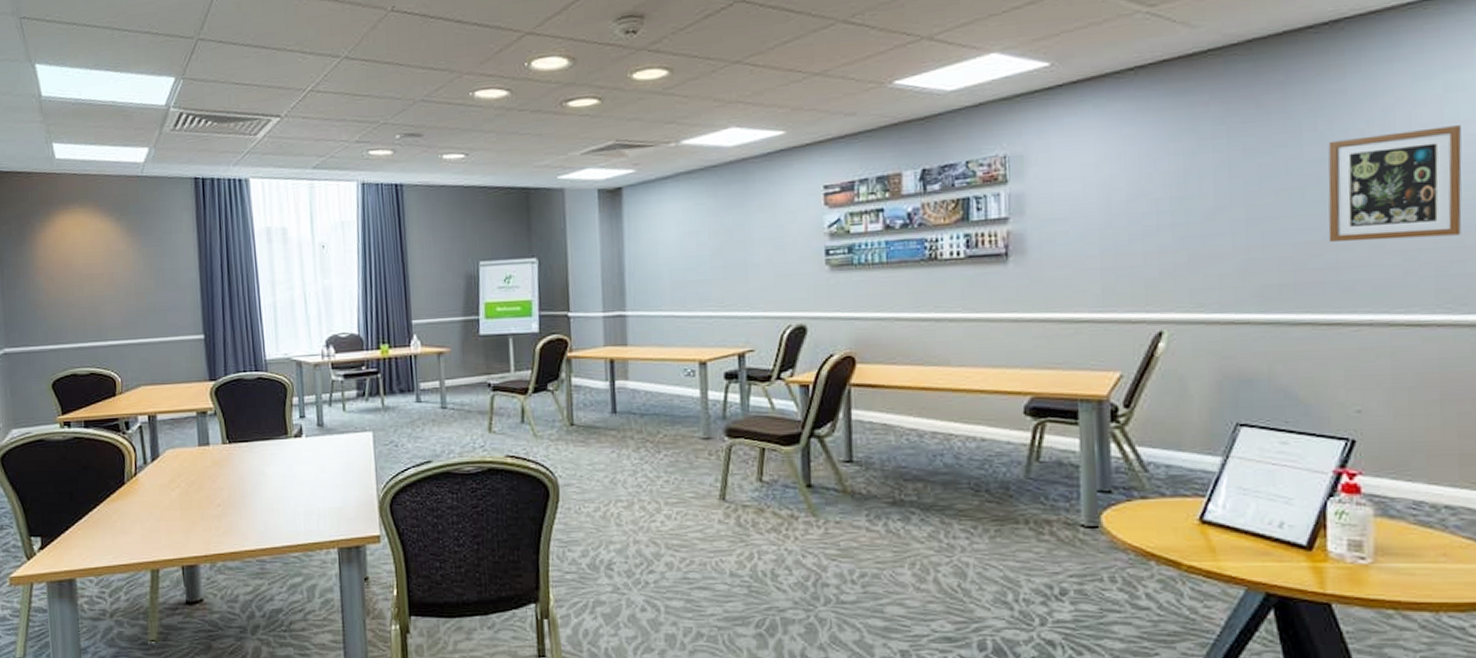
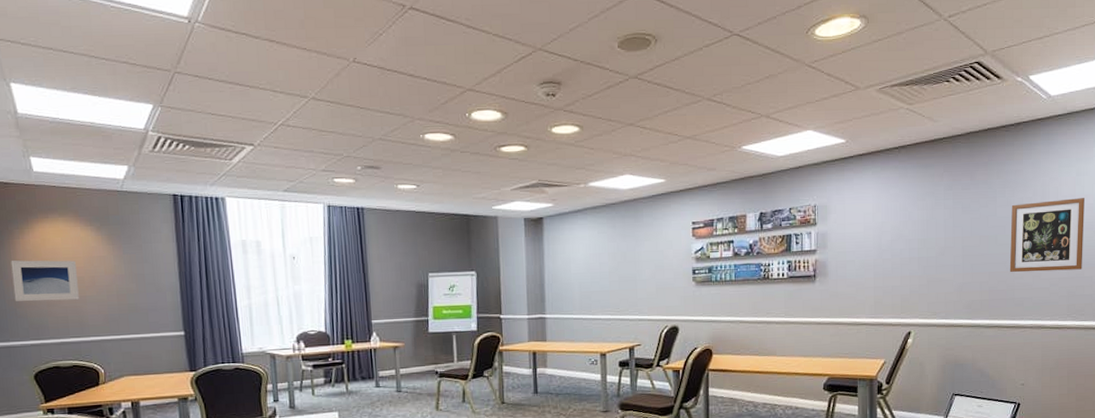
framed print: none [32,255,97,302] -> present [11,260,79,302]

